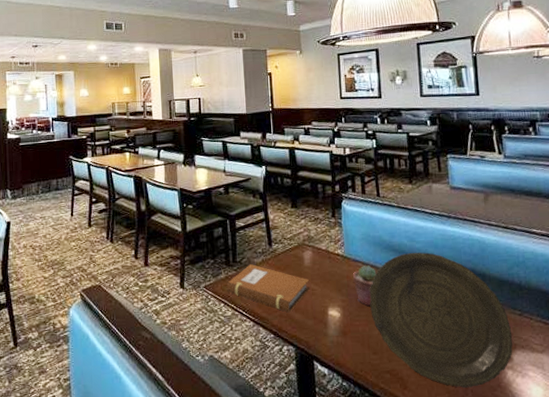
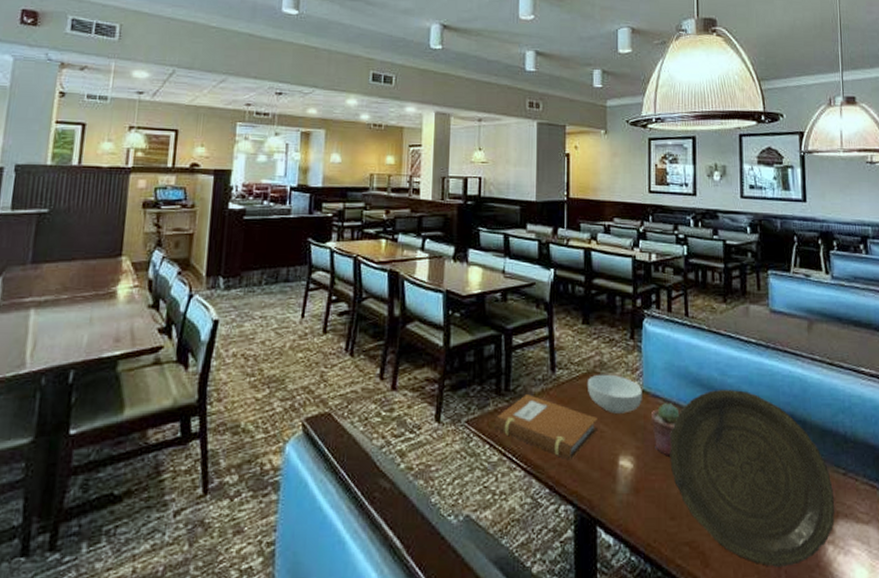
cereal bowl: none [299,245,345,276] -> present [588,374,642,414]

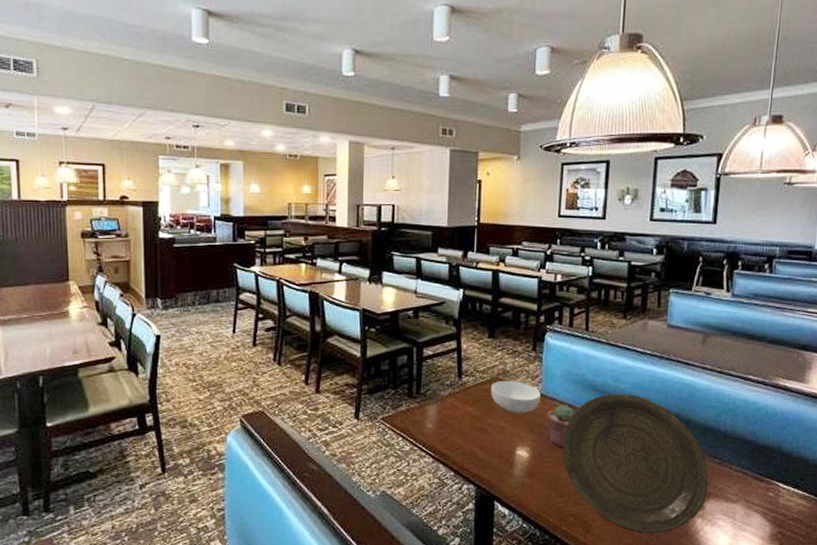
notebook: present [494,394,597,461] -> none [407,397,499,450]

